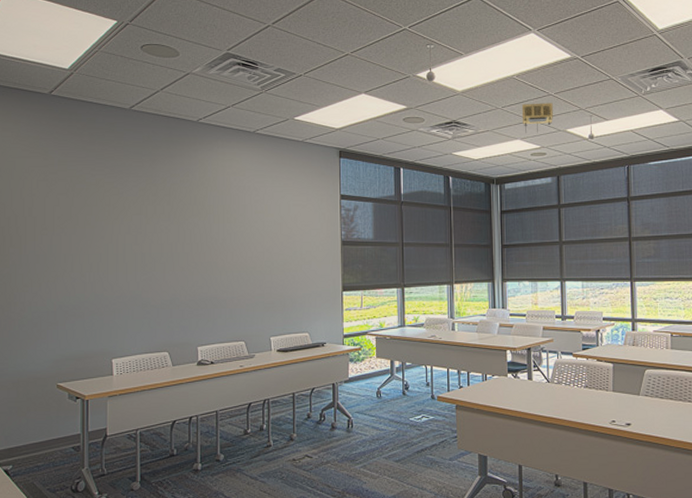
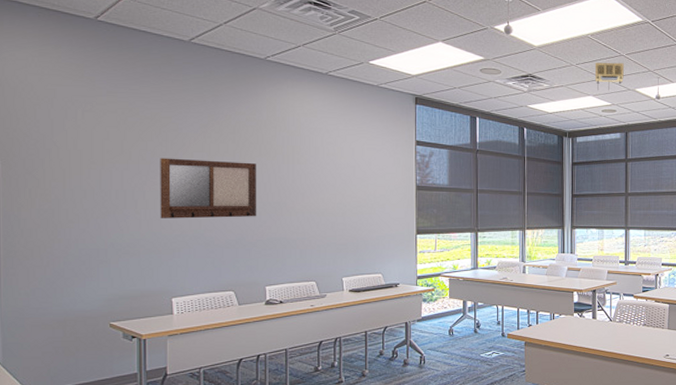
writing board: none [103,221,190,281] -> present [160,158,257,219]

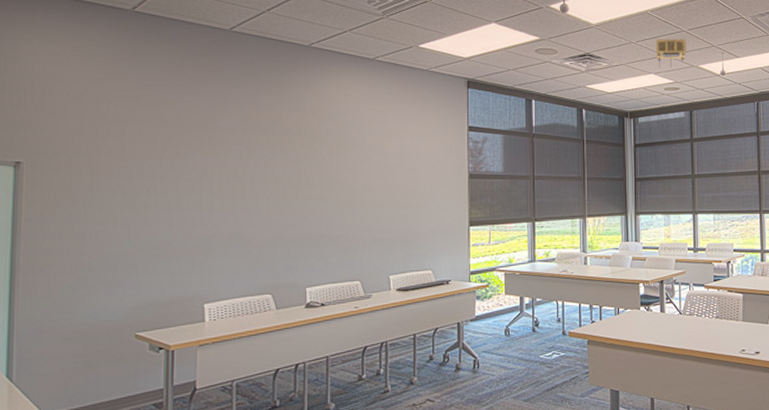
writing board: present [160,158,257,219] -> none [194,152,299,217]

